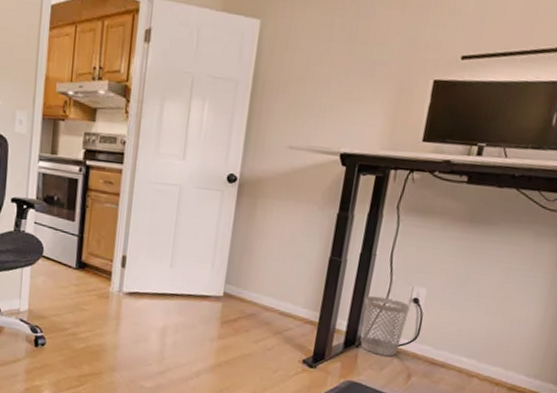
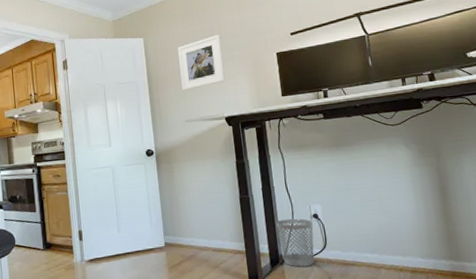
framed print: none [295,37,366,107] -> present [178,35,225,91]

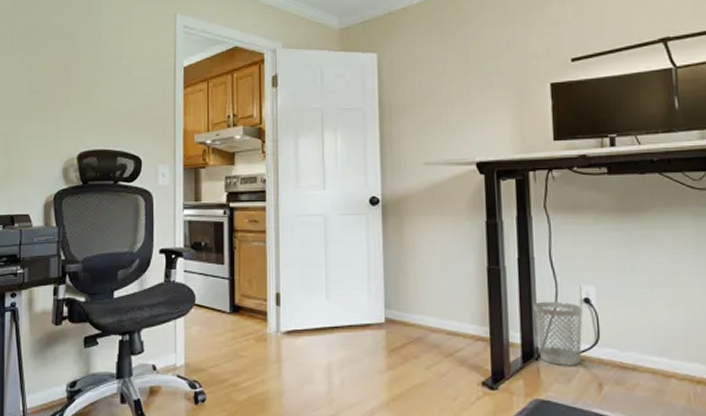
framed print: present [178,35,225,91] -> none [421,55,480,125]

